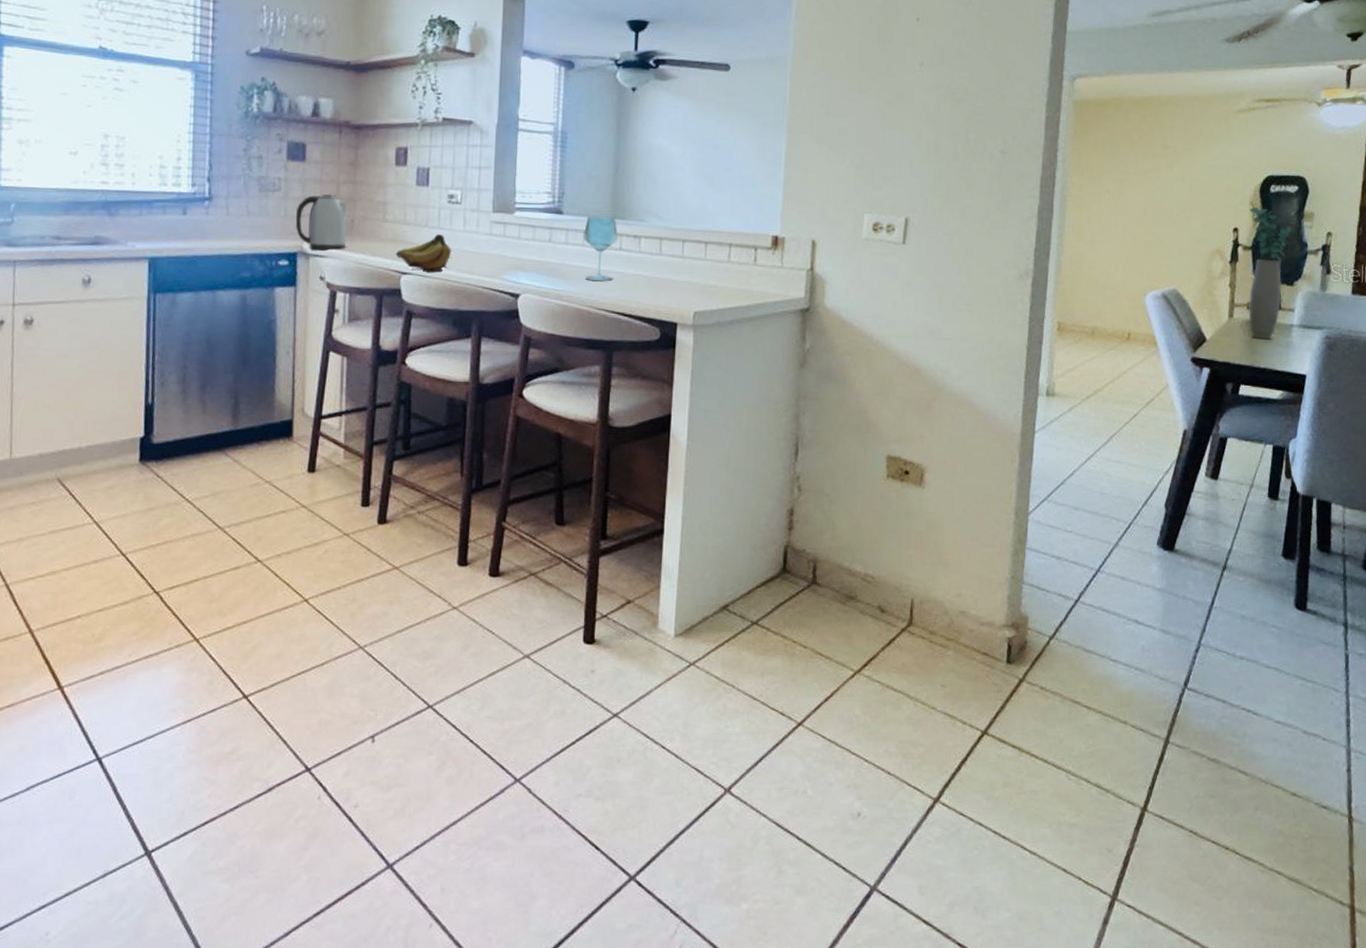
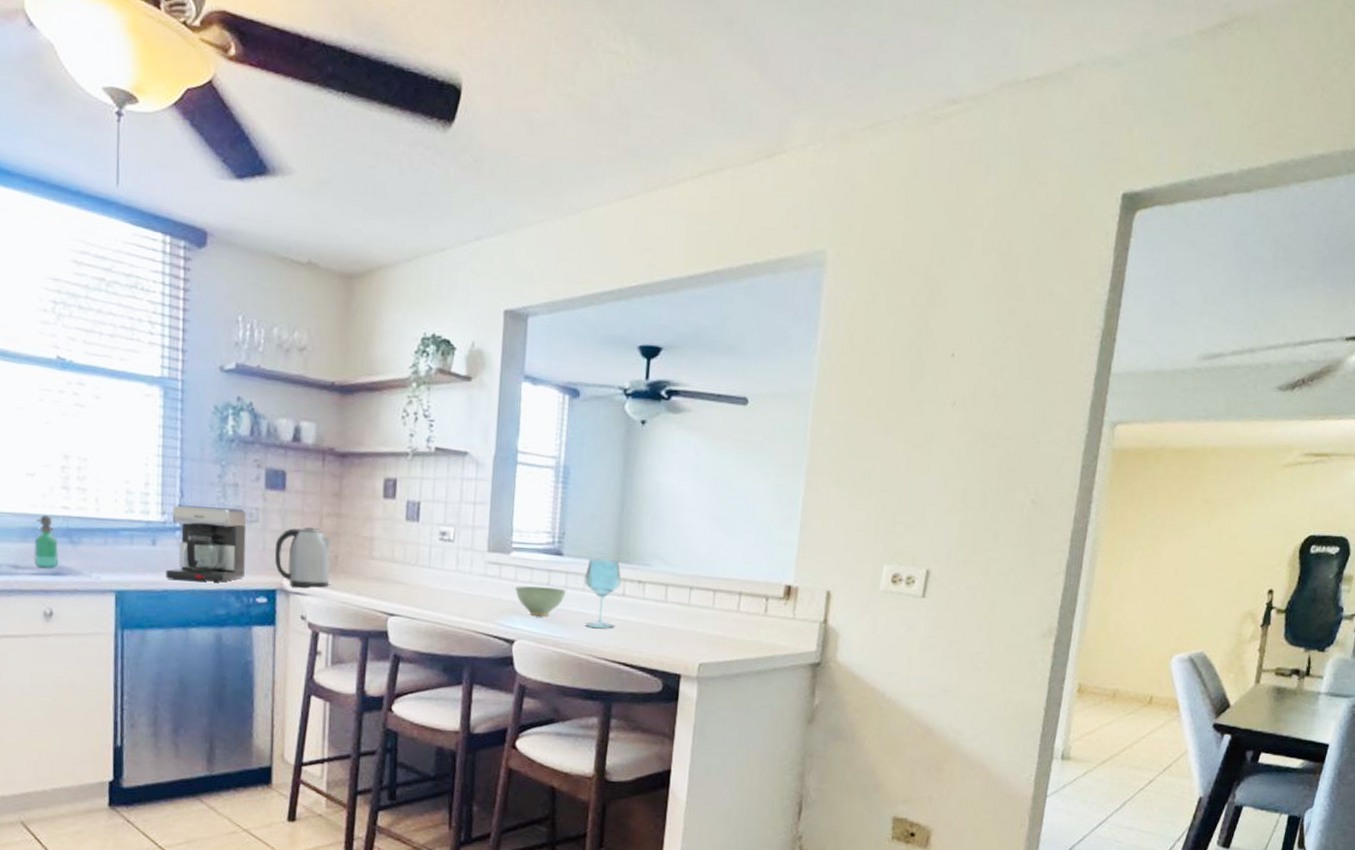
soap dispenser: none [75,189,97,240] -> present [34,514,58,570]
coffee maker: none [195,177,270,247] -> present [165,505,247,582]
fruit: present [395,234,451,271] -> none [382,574,442,614]
bowl: none [519,243,568,271] -> present [515,585,567,616]
vase: present [1248,201,1293,341] -> none [1275,562,1330,709]

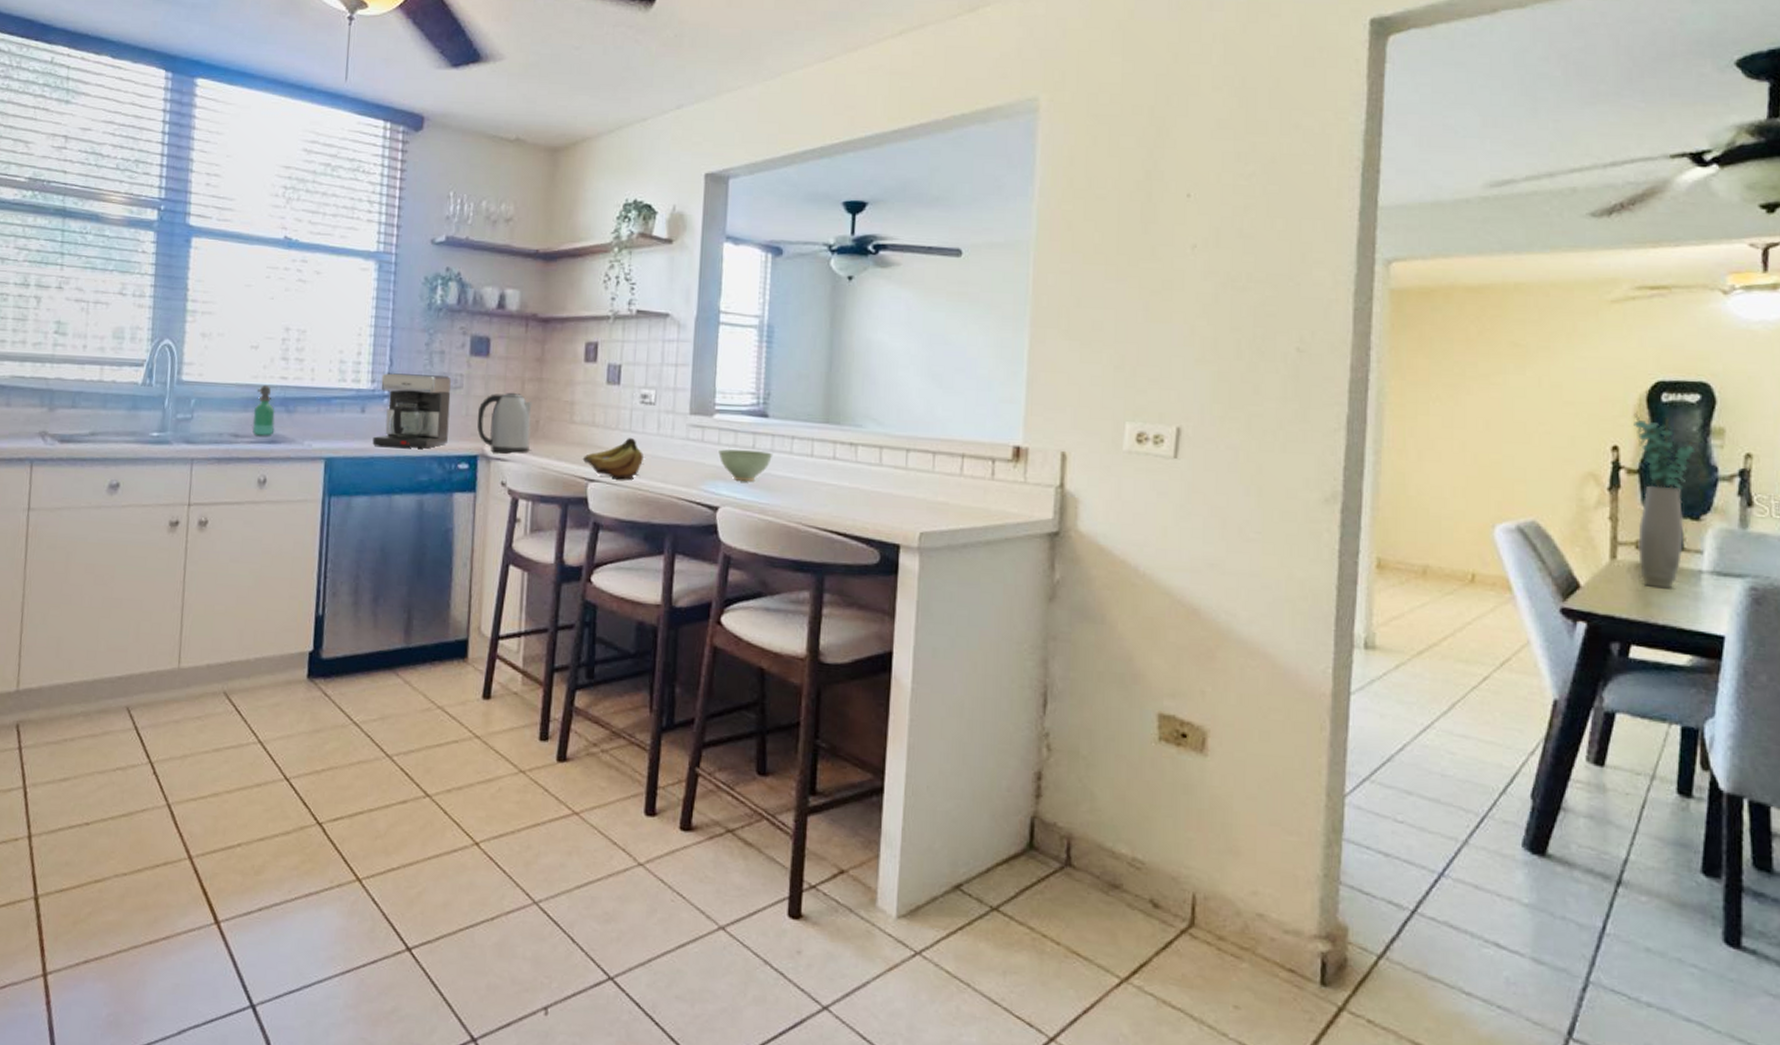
fruit: none [382,574,442,614] -> present [582,438,643,479]
wine glass: present [583,559,622,628] -> none [791,421,832,494]
vase: none [1275,562,1330,709] -> present [1633,413,1696,591]

